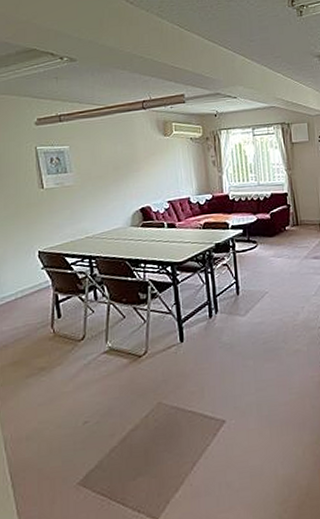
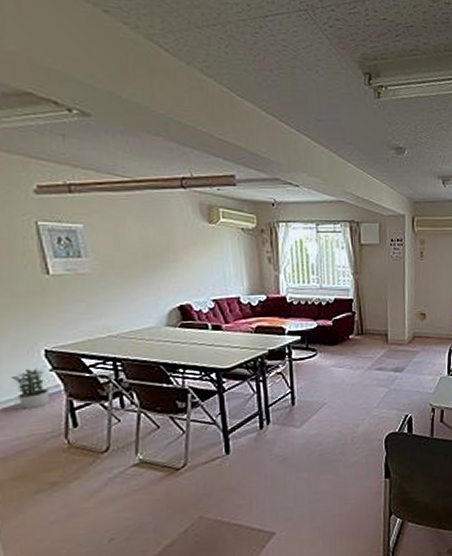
potted plant: none [13,266,40,303] -> present [11,367,49,409]

